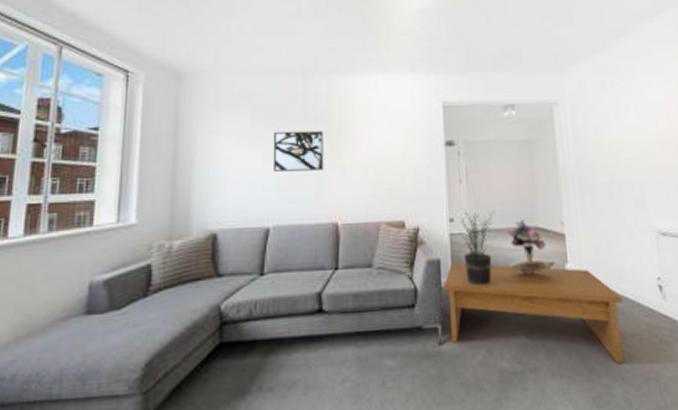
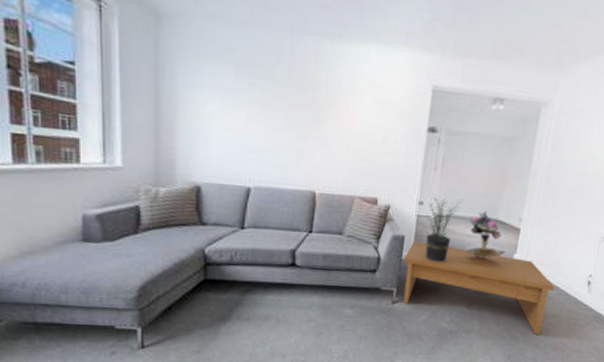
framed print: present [272,130,324,172] -> none [255,92,309,140]

